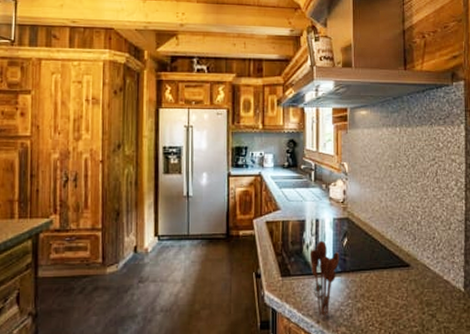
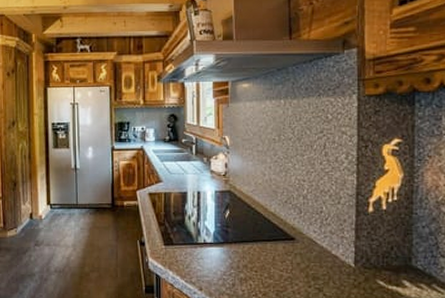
utensil holder: present [310,240,340,318] -> none [193,212,222,286]

